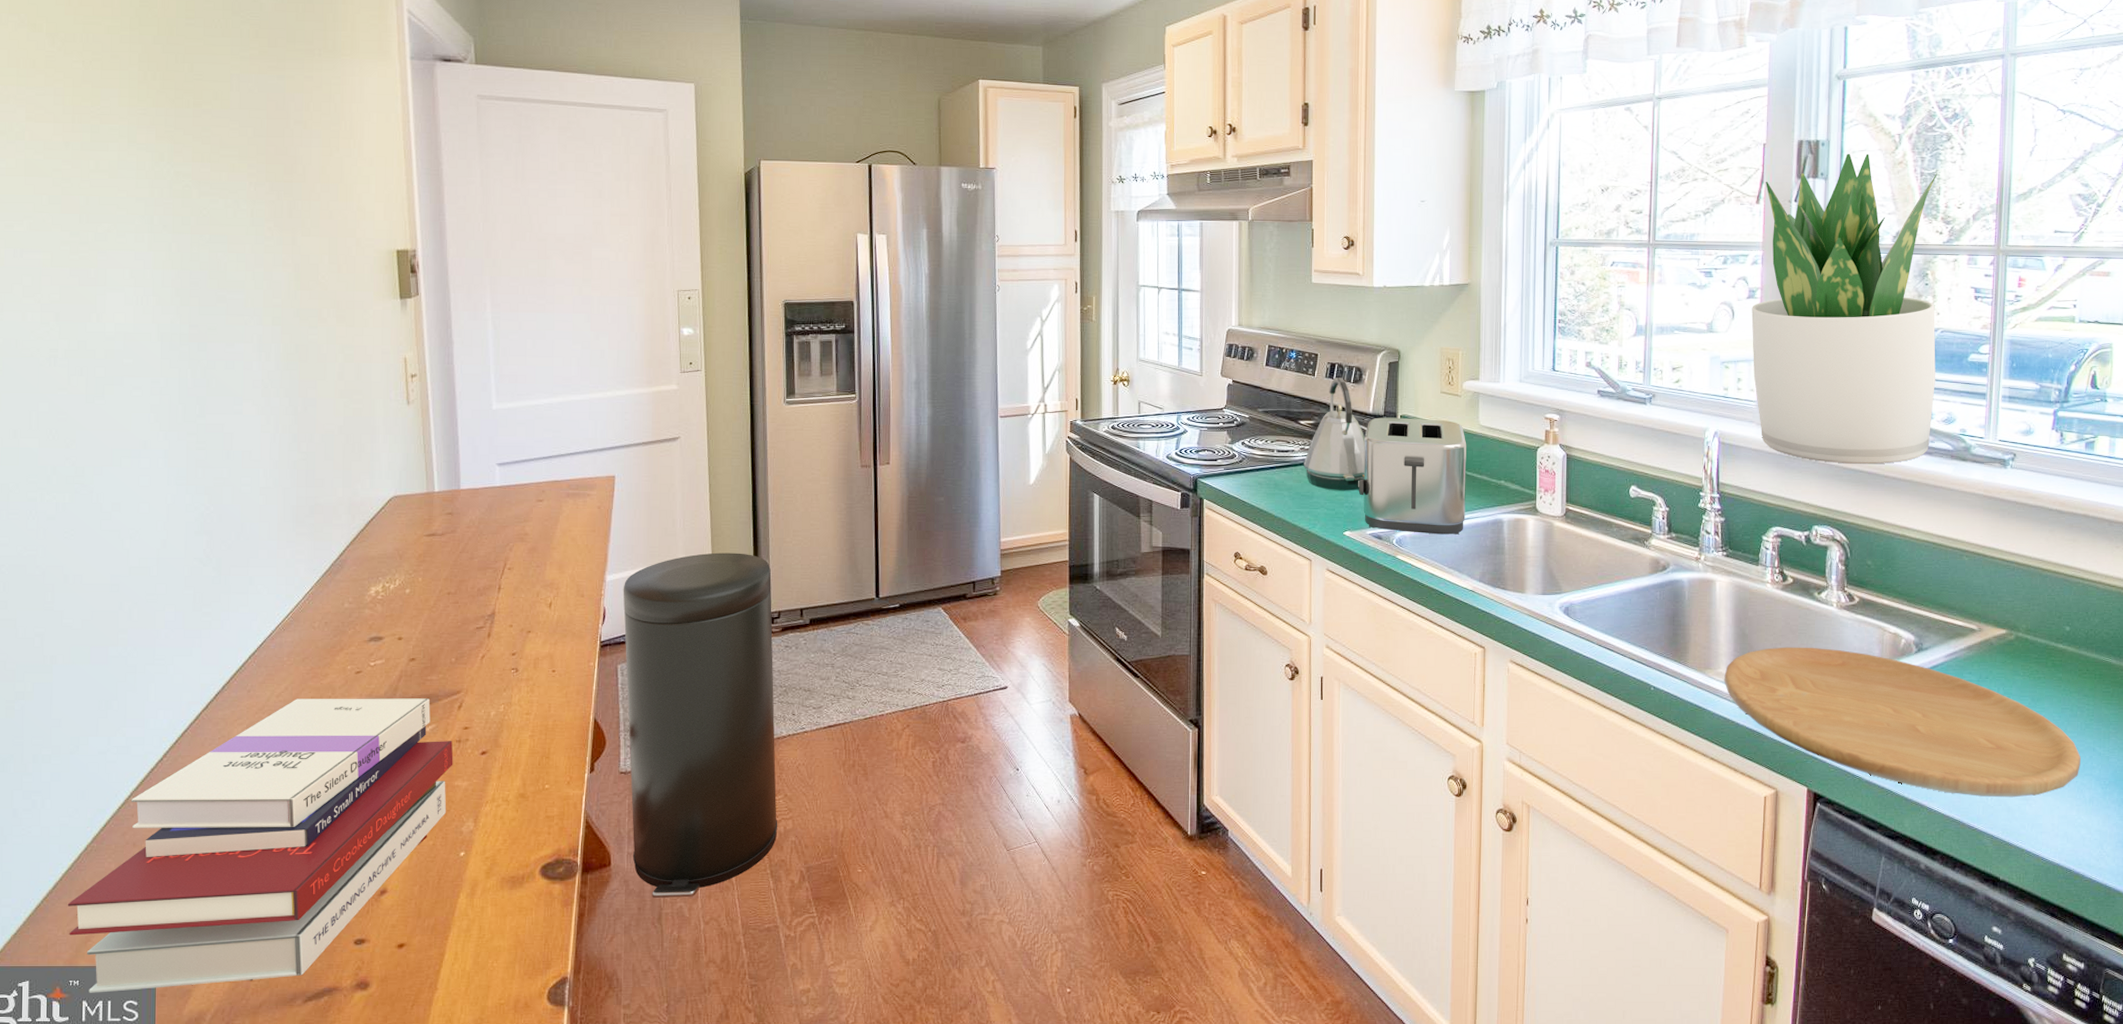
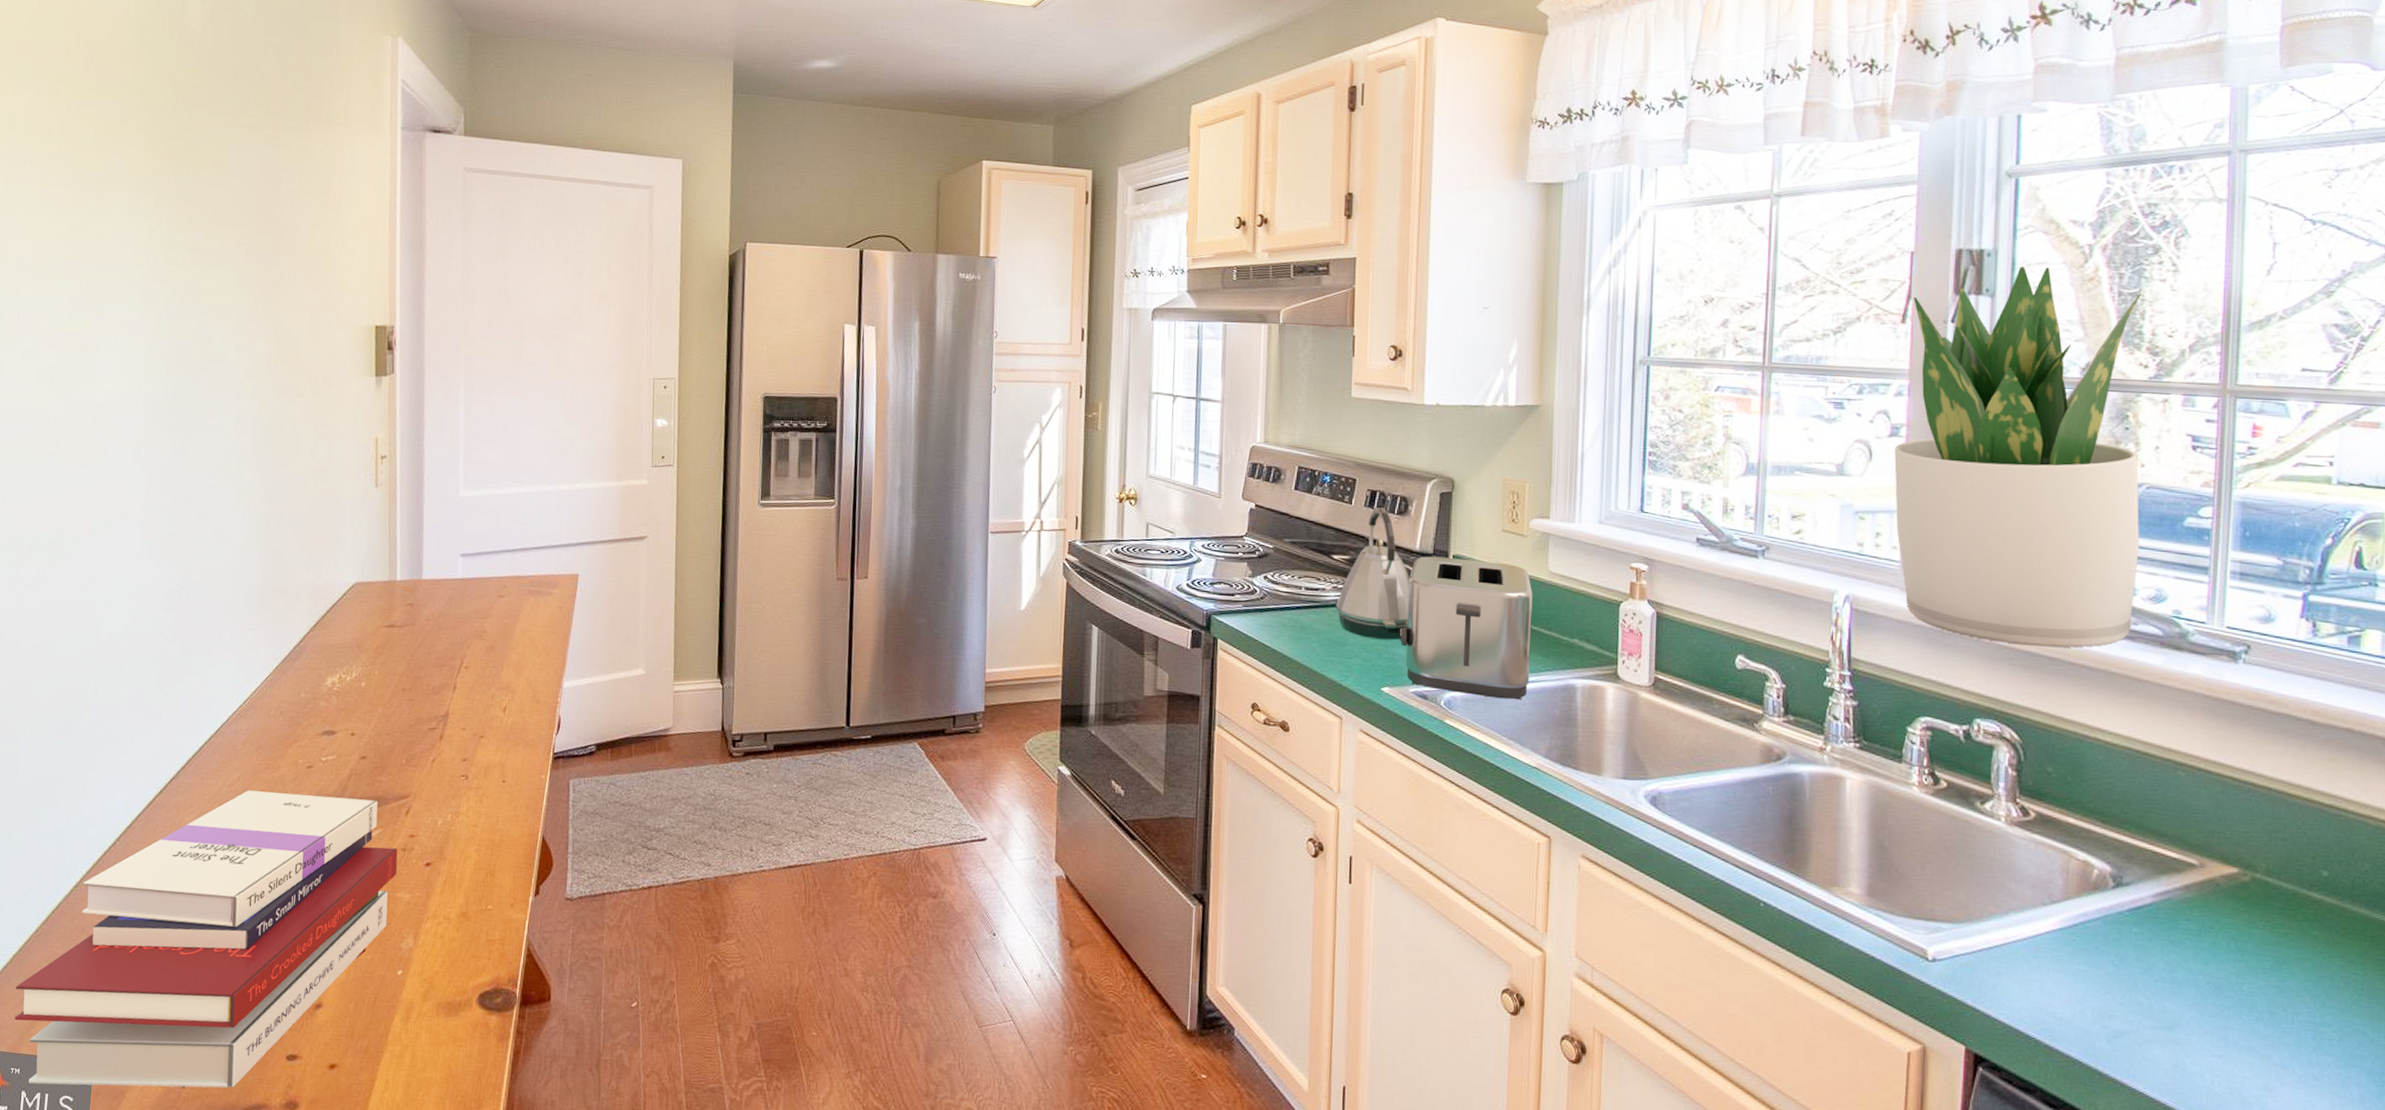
pedal bin: present [623,552,778,898] -> none [574,664,736,1045]
cutting board: present [1724,647,2081,798] -> none [1855,866,2345,1087]

